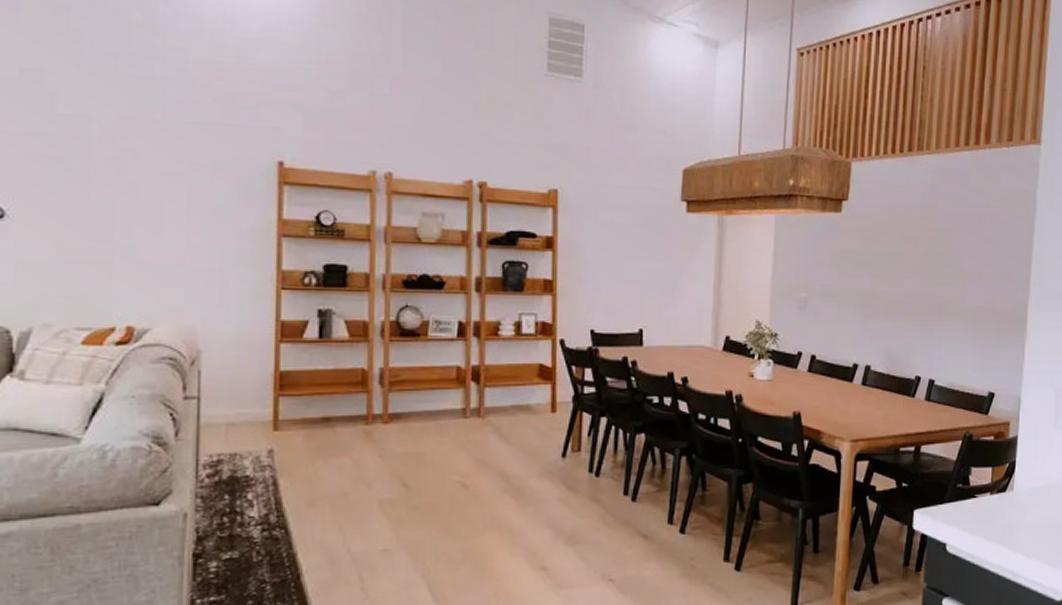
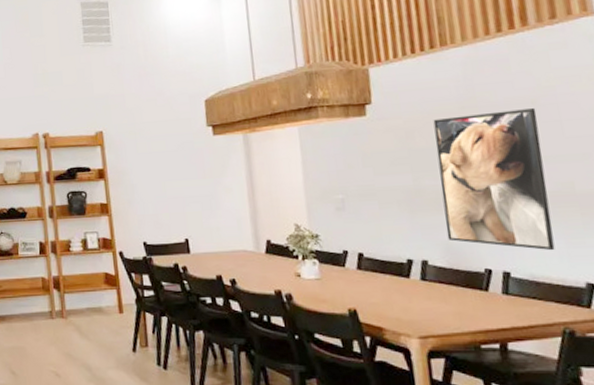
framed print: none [891,224,981,362] -> present [433,108,555,251]

